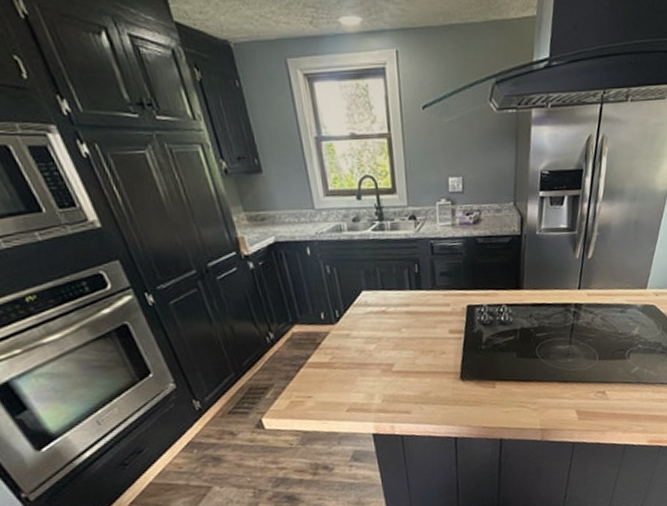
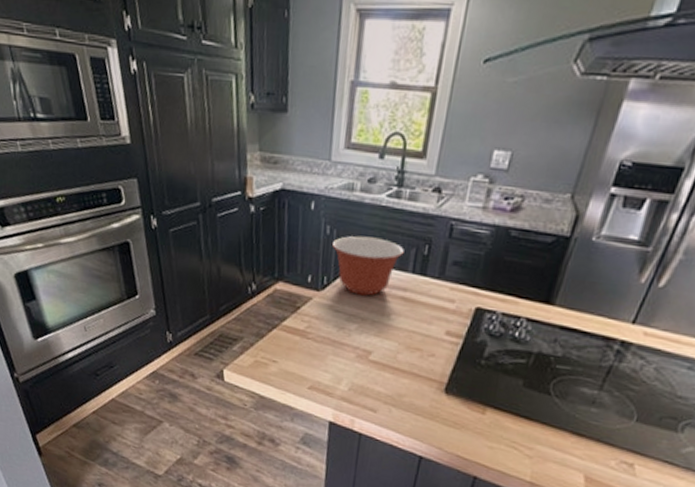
mixing bowl: none [335,267,399,320] -> present [332,236,404,296]

